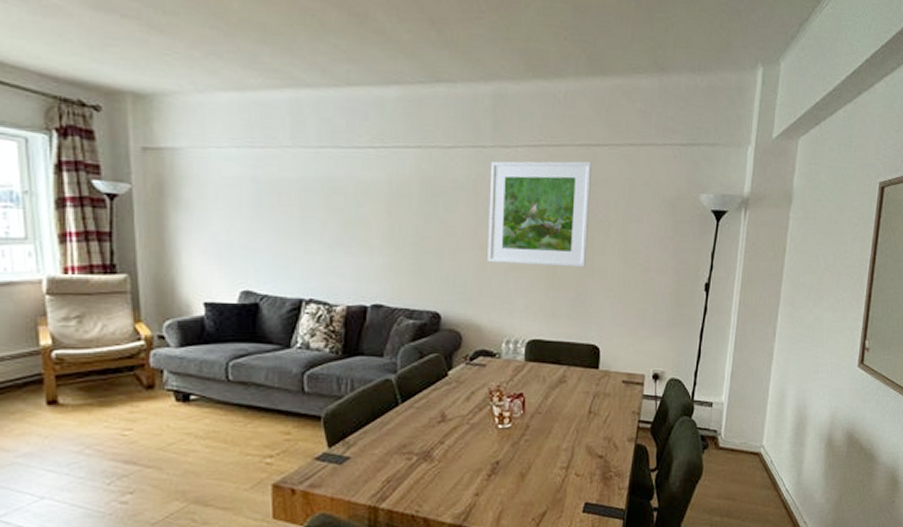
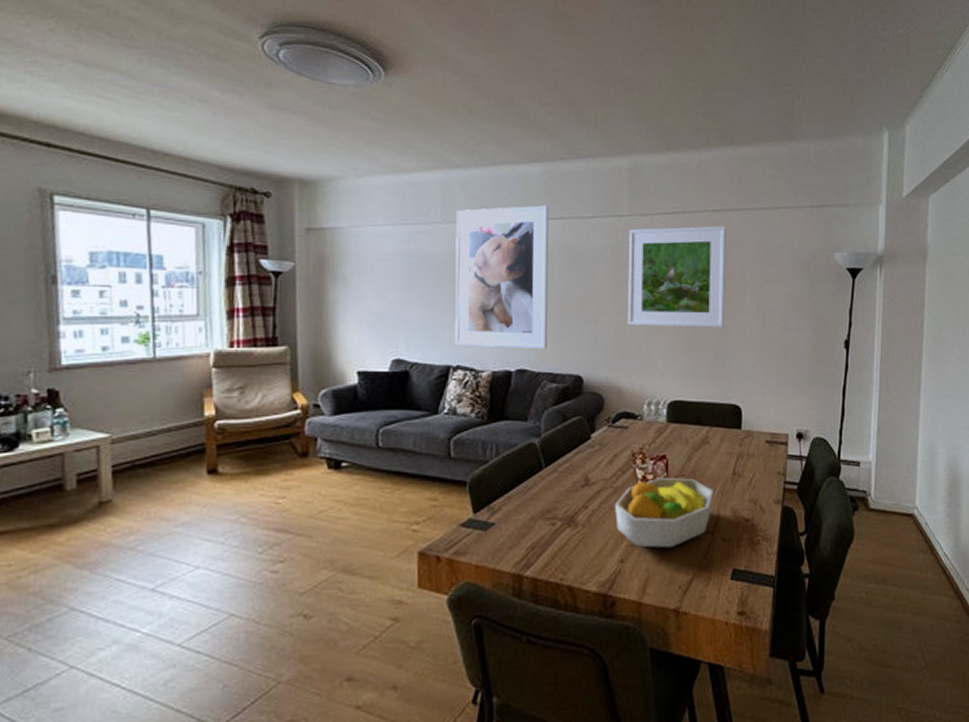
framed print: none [306,132,406,284] -> present [455,205,549,349]
fruit bowl: none [471,414,568,483] -> present [615,477,713,549]

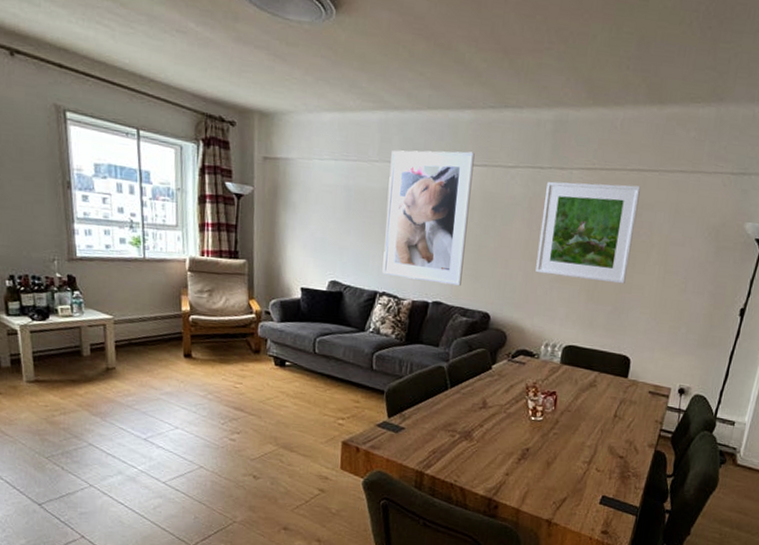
fruit bowl: present [615,477,713,549] -> none [506,410,594,470]

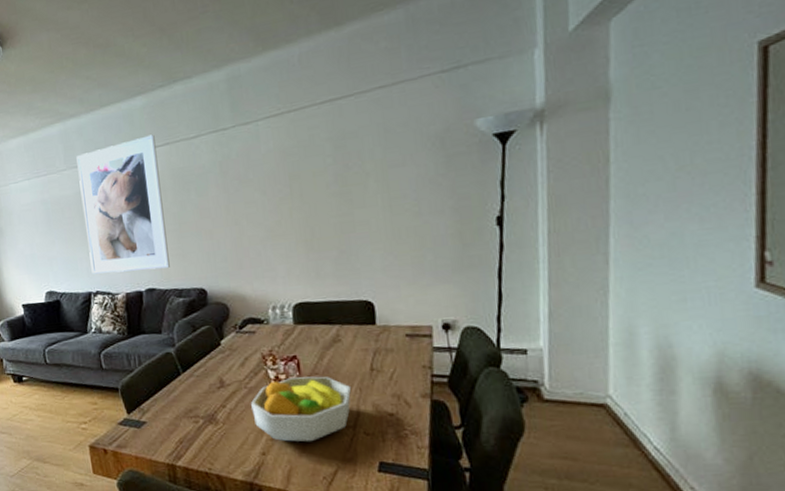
fruit bowl: none [506,410,594,470] -> present [251,376,351,443]
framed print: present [535,181,641,284] -> none [234,116,346,236]

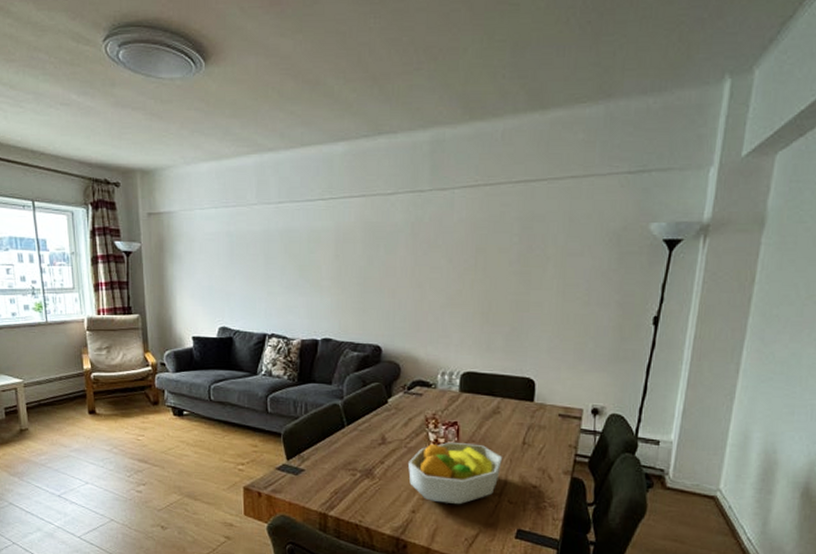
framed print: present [76,134,170,274] -> none [269,184,352,320]

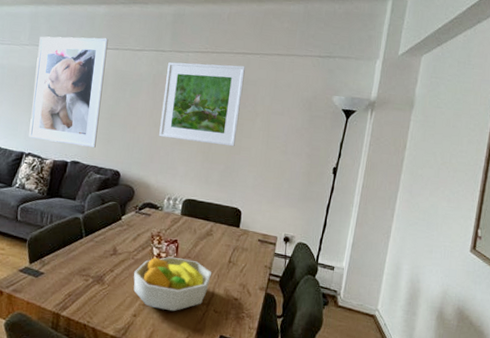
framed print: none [269,184,352,320] -> present [29,36,108,148]
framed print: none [425,198,529,303] -> present [159,62,245,147]

